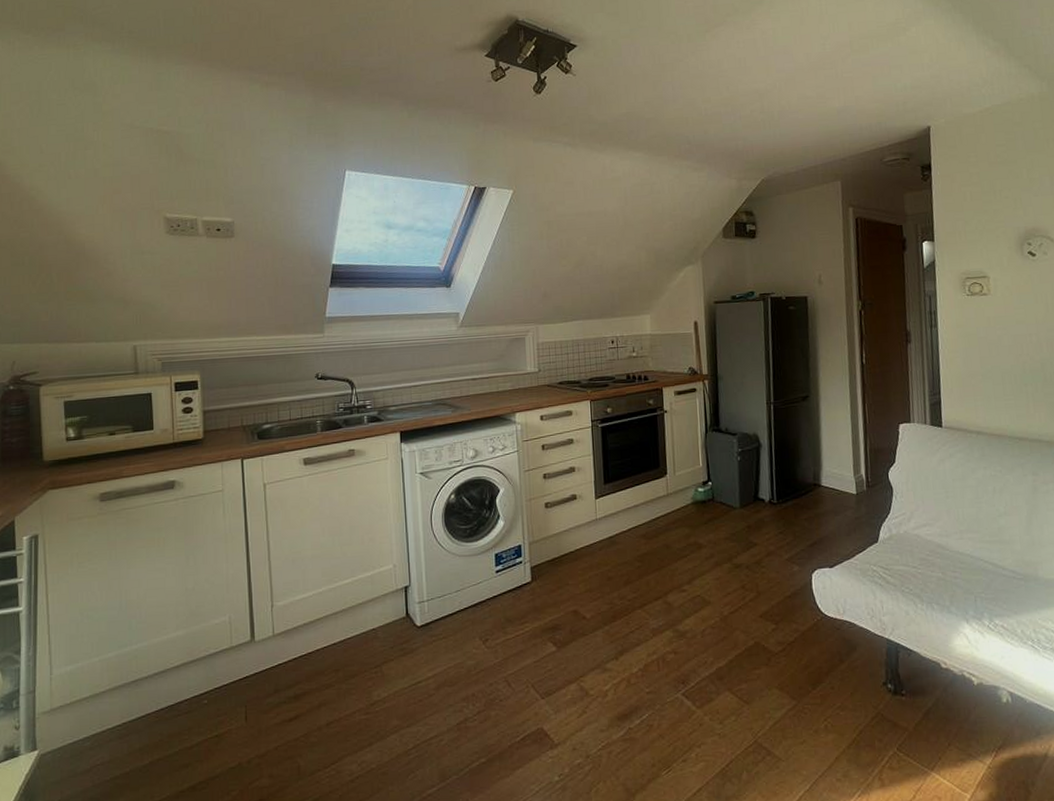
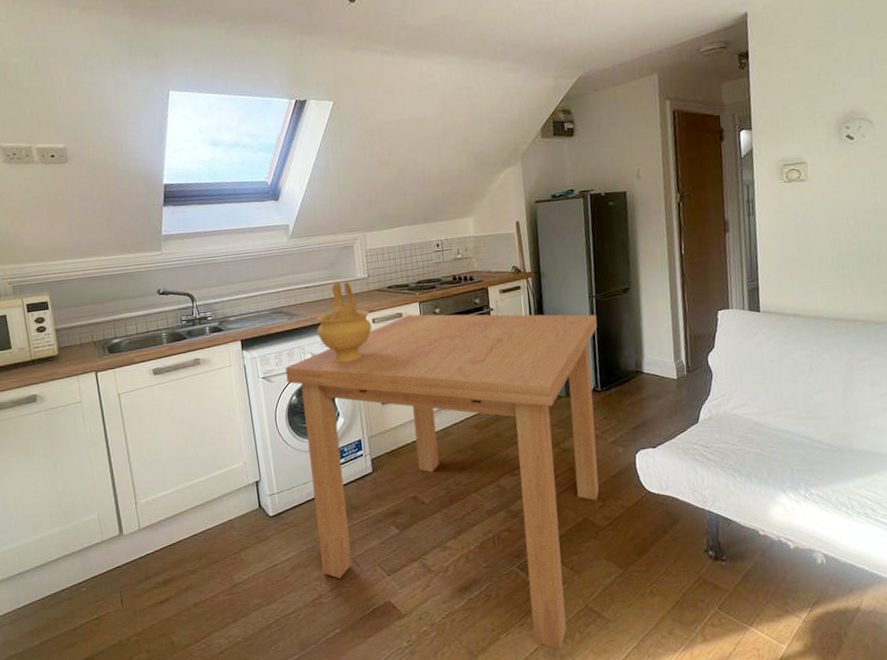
dining table: none [445,413,775,791] -> present [285,314,599,650]
decorative bowl: none [481,375,540,460] -> present [316,282,372,362]

